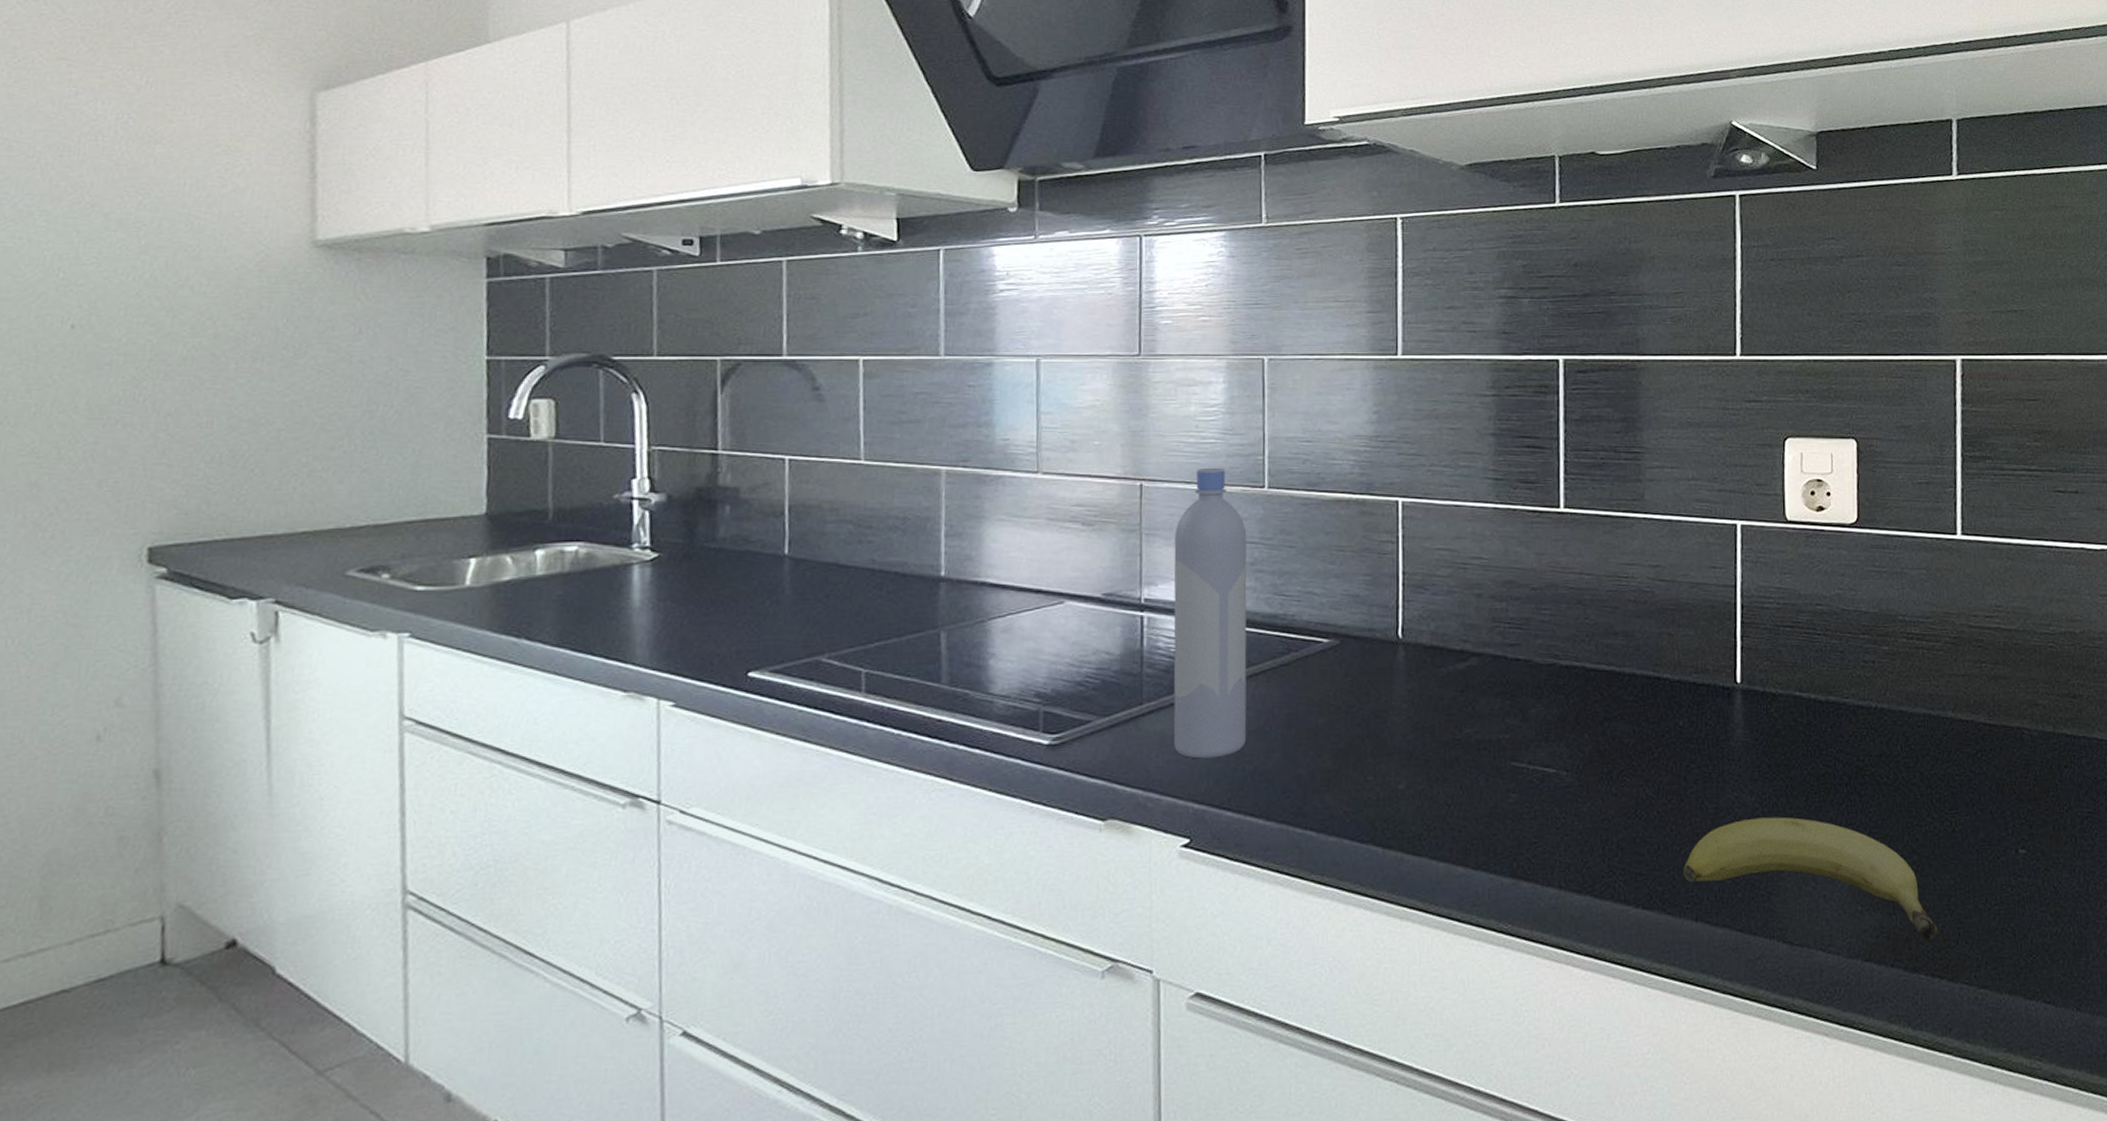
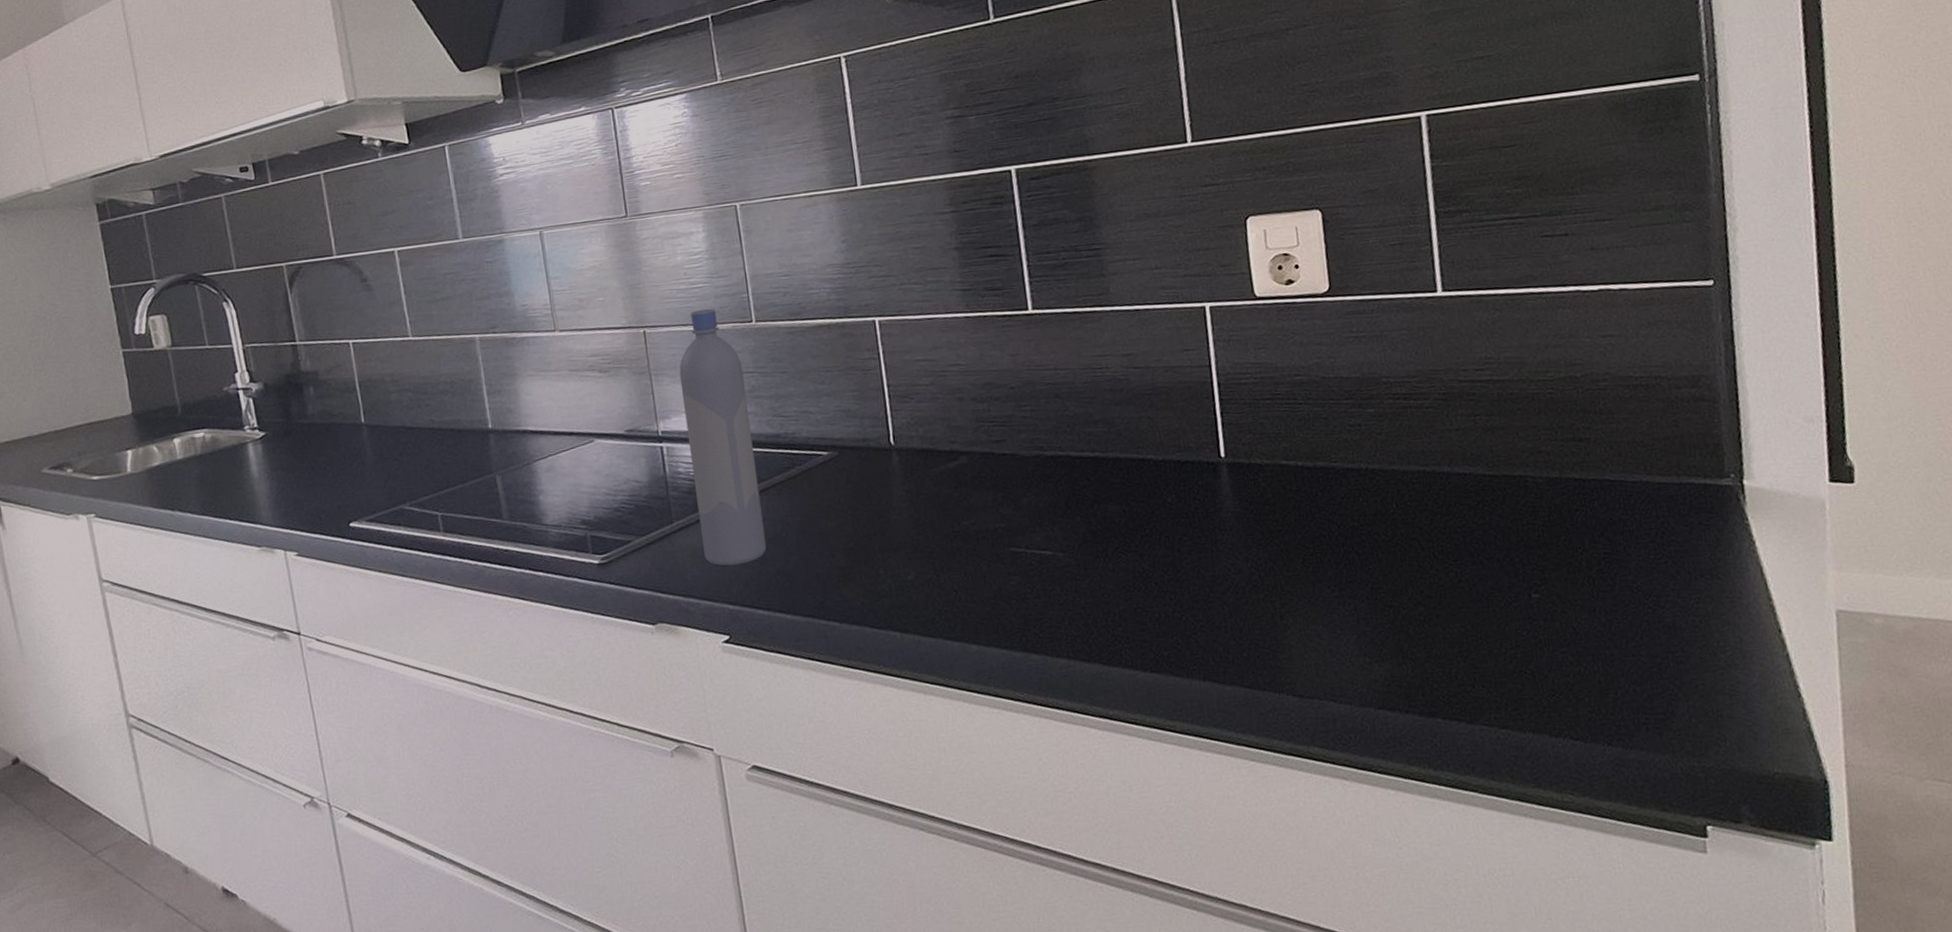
fruit: present [1682,817,1938,942] -> none [1185,579,1452,688]

